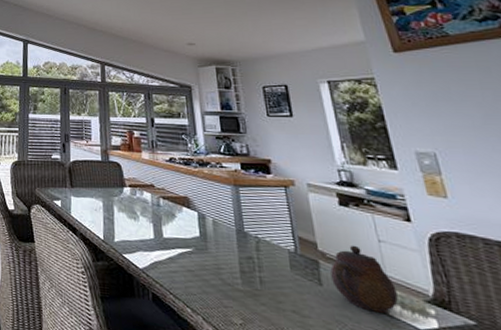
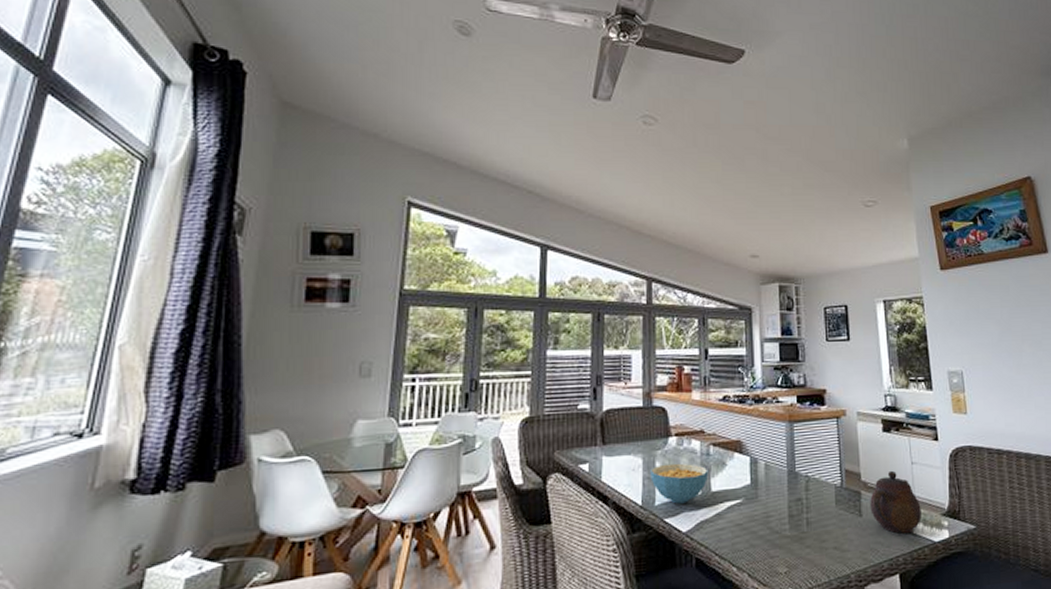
cereal bowl: none [109,209,160,244] -> present [650,463,709,504]

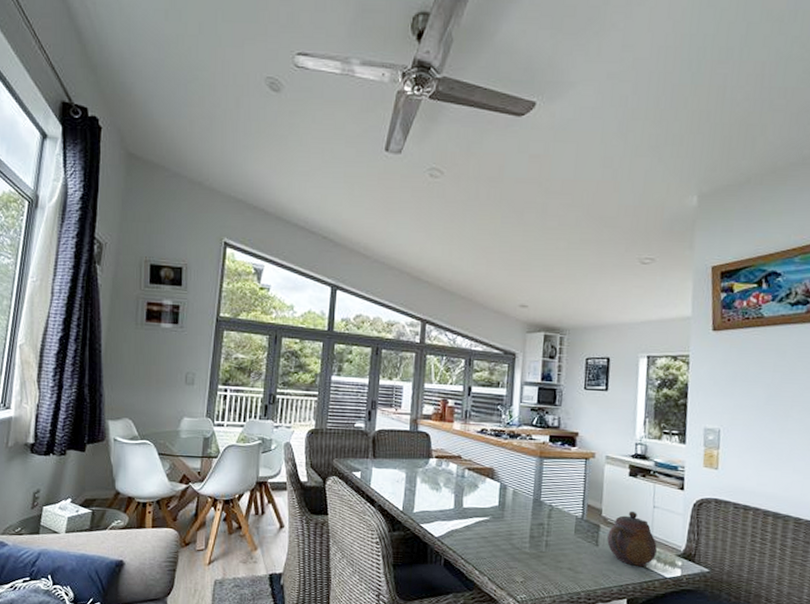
cereal bowl: present [650,463,709,504] -> none [411,480,462,514]

